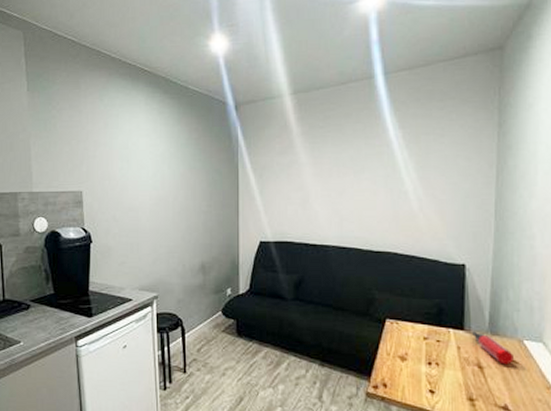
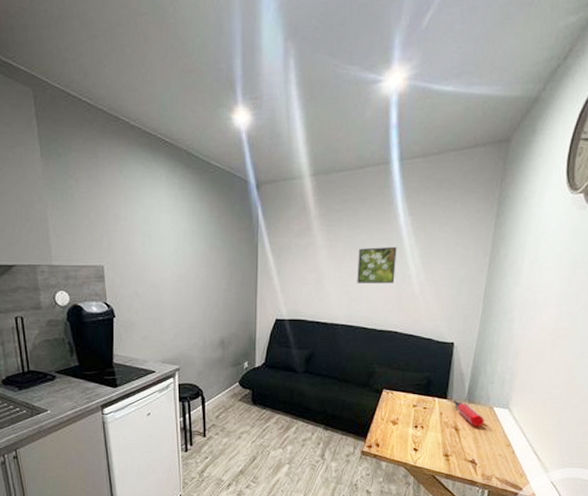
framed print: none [346,161,389,202] -> present [357,246,397,284]

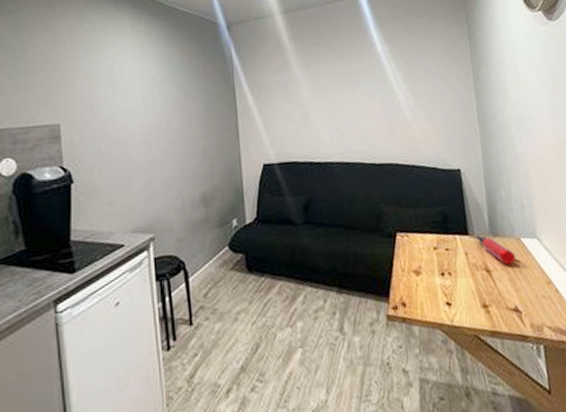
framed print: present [357,246,397,284] -> none [341,74,385,117]

